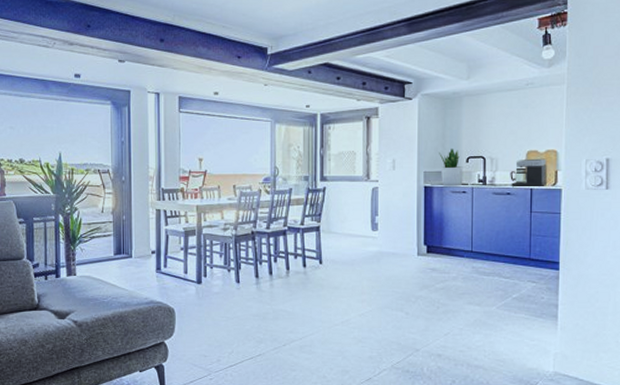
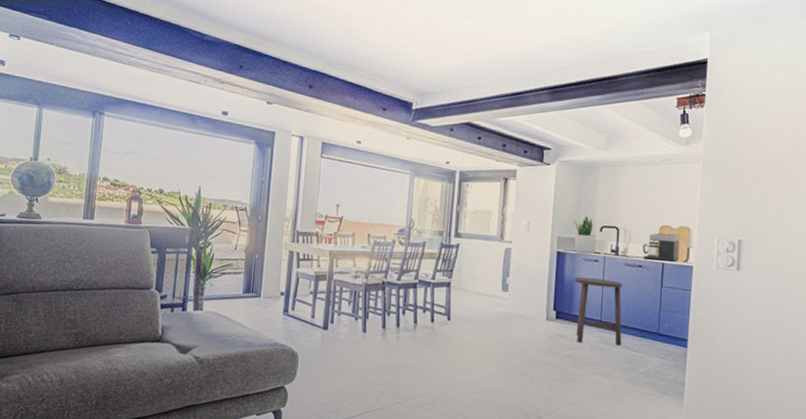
bar stool: none [442,209,494,275] -> present [573,277,622,346]

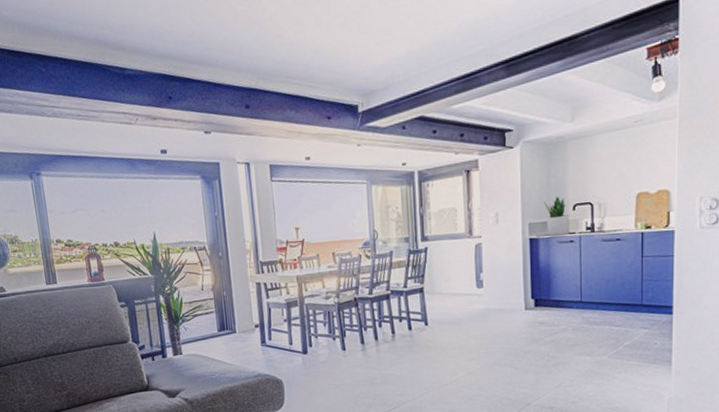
bar stool: present [573,277,622,346] -> none [549,259,605,327]
coffee maker: present [642,233,680,263] -> none [619,199,660,232]

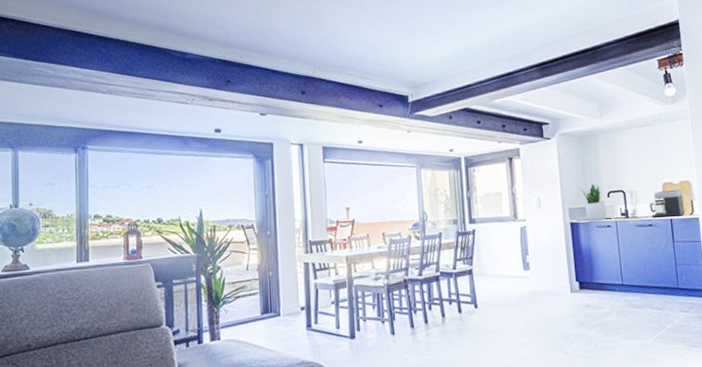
coffee maker: none [619,199,660,232] -> present [649,189,686,218]

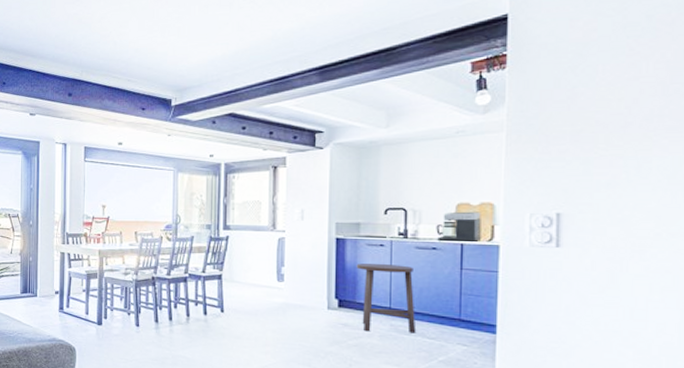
planter: present [581,184,607,222] -> none [353,200,381,239]
bar stool: none [590,243,646,310] -> present [356,263,417,334]

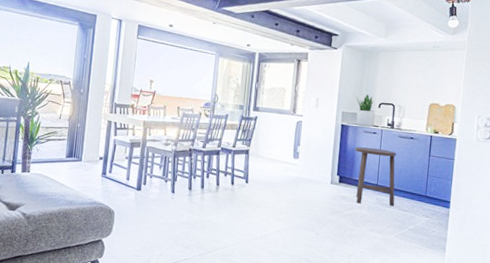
planter: none [353,200,381,239] -> present [356,95,376,128]
coffee maker: present [436,211,482,243] -> none [414,109,446,135]

